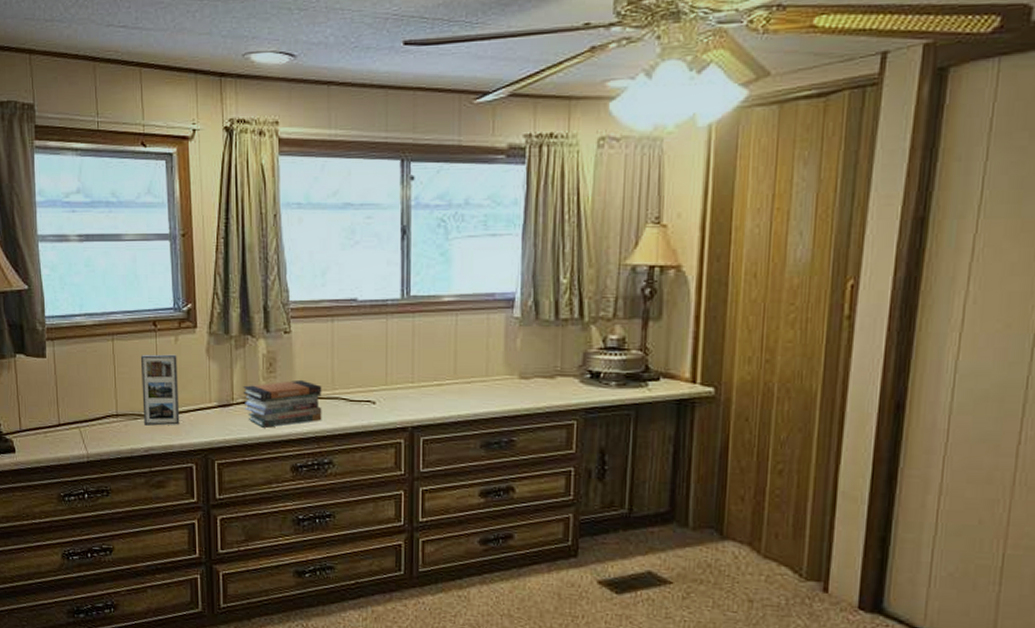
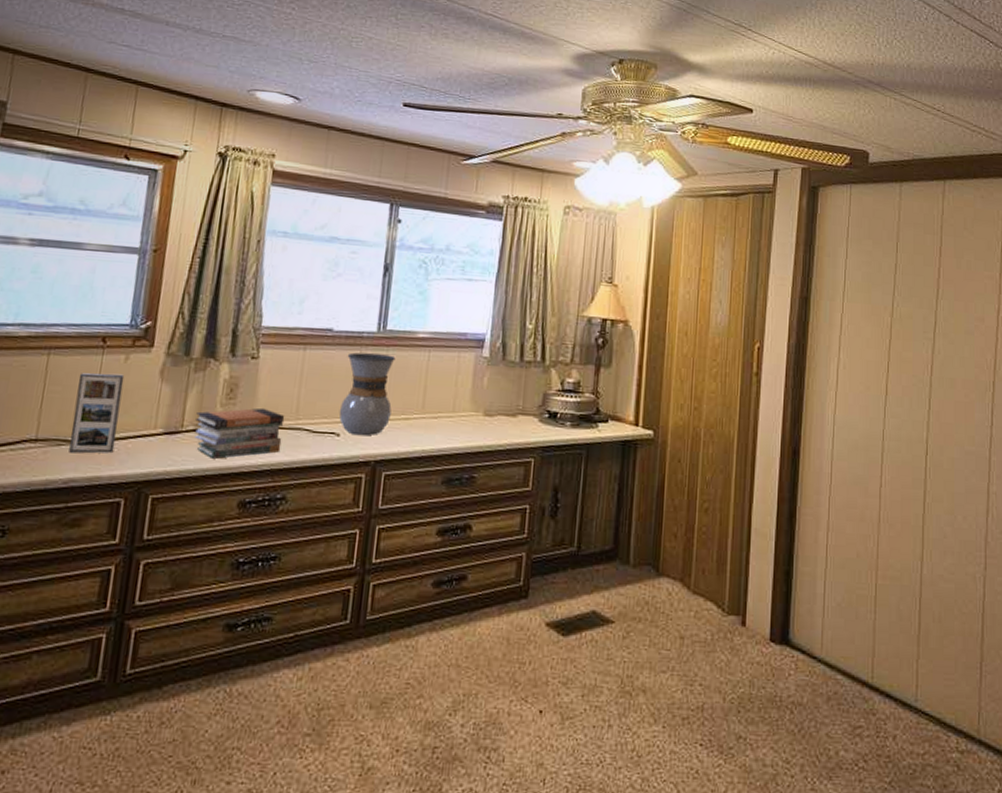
pour-over carafe: none [372,321,423,403] -> present [338,352,396,436]

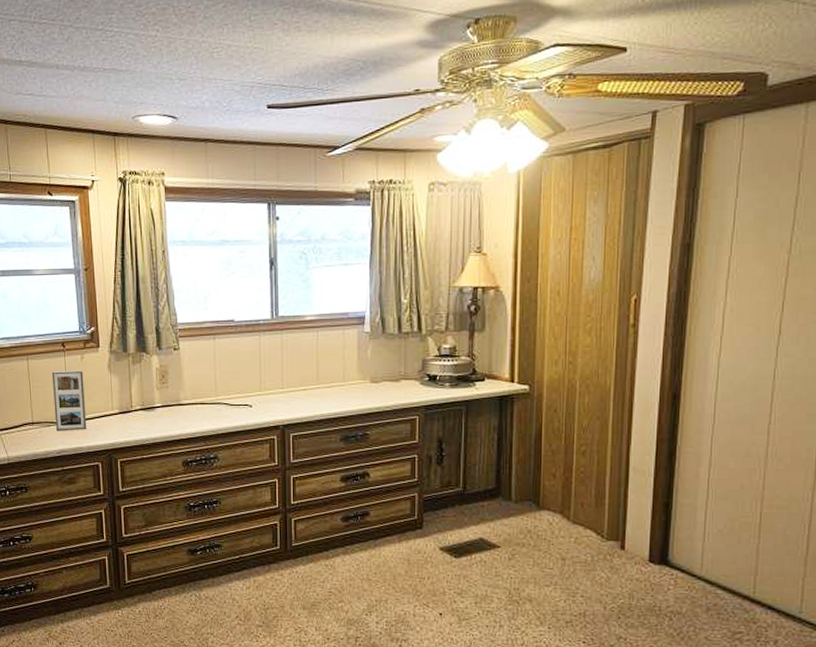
book stack: present [194,407,285,459] -> none [140,388,208,430]
pour-over carafe: present [338,352,396,436] -> none [249,337,291,406]

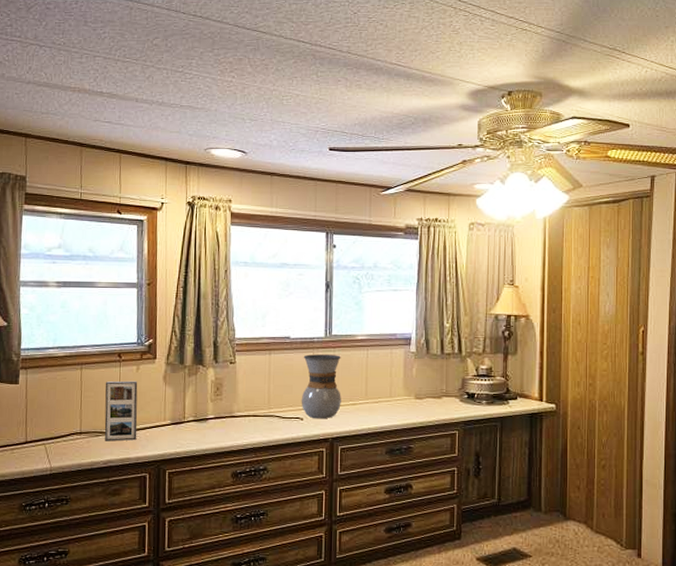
pour-over carafe: none [249,337,291,406] -> present [301,354,341,419]

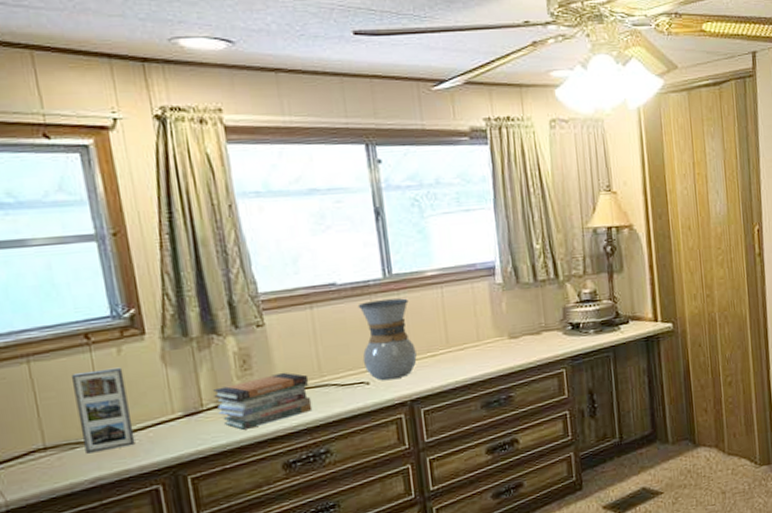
book stack: none [193,401,260,441] -> present [213,372,313,430]

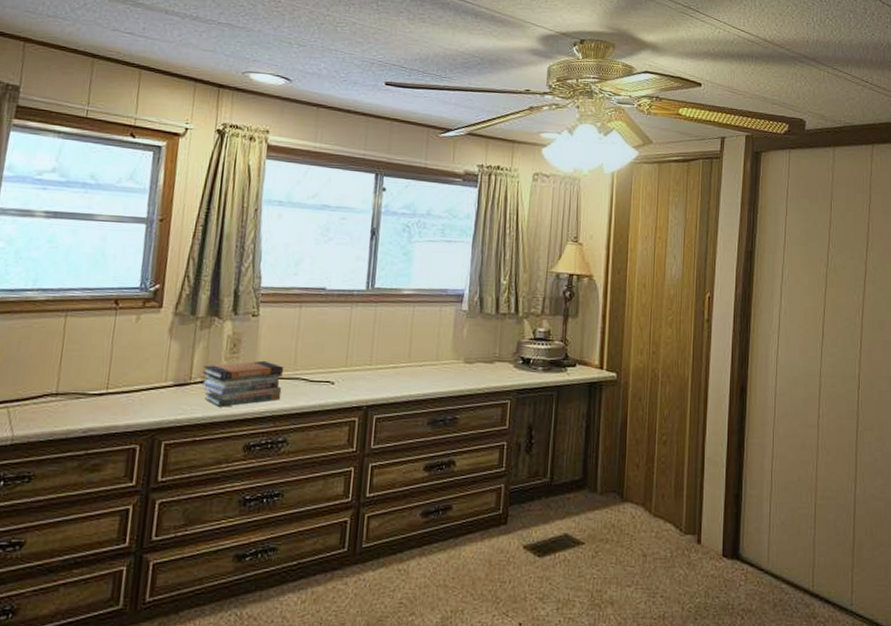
photo frame: present [70,367,135,454] -> none [87,332,137,405]
pour-over carafe: present [358,298,417,380] -> none [333,309,383,384]

